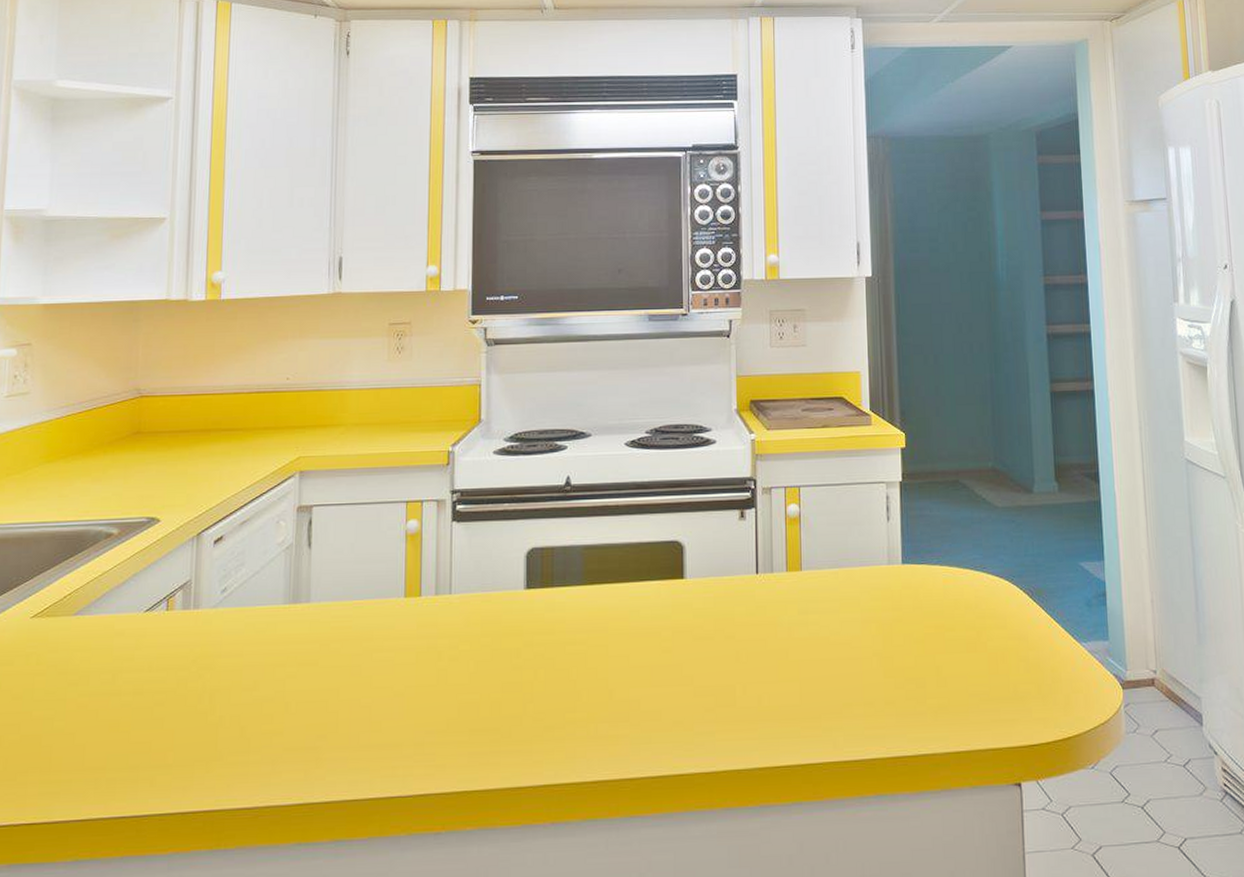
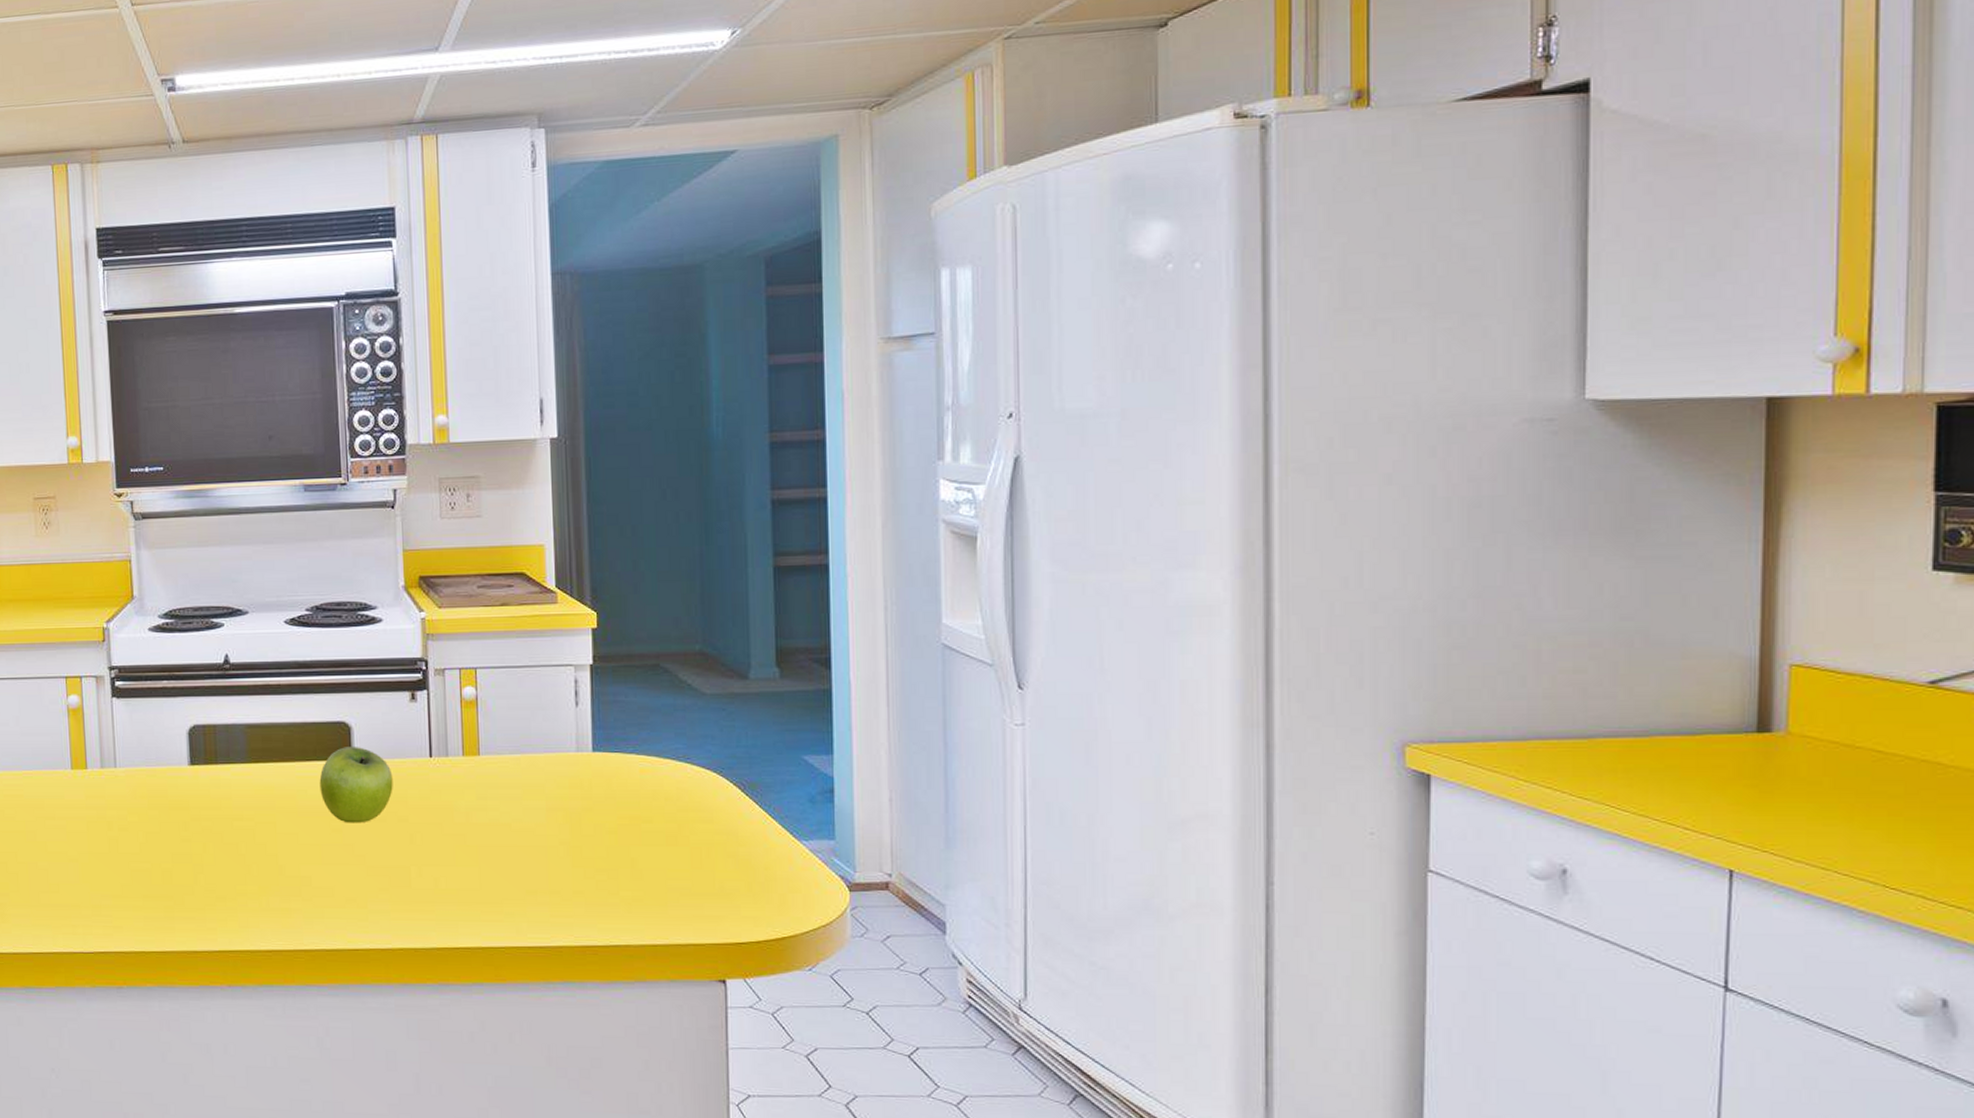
fruit: none [652,565,722,643] -> present [319,747,393,823]

